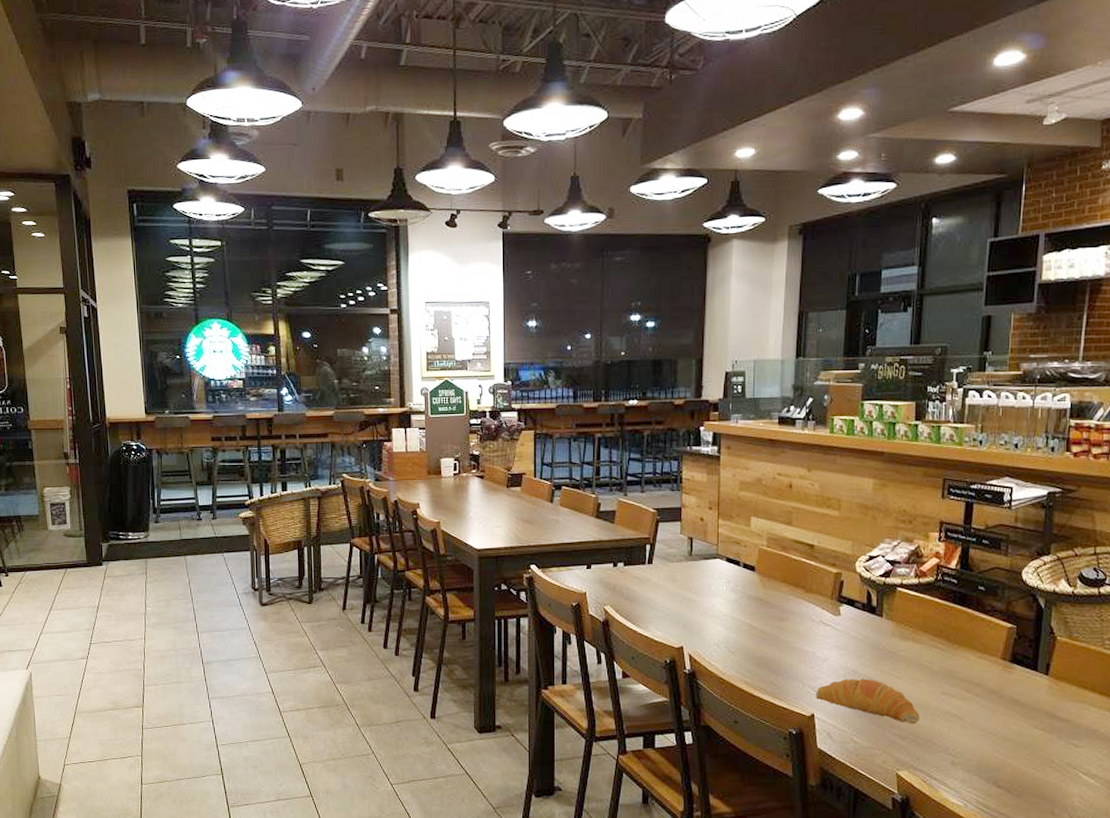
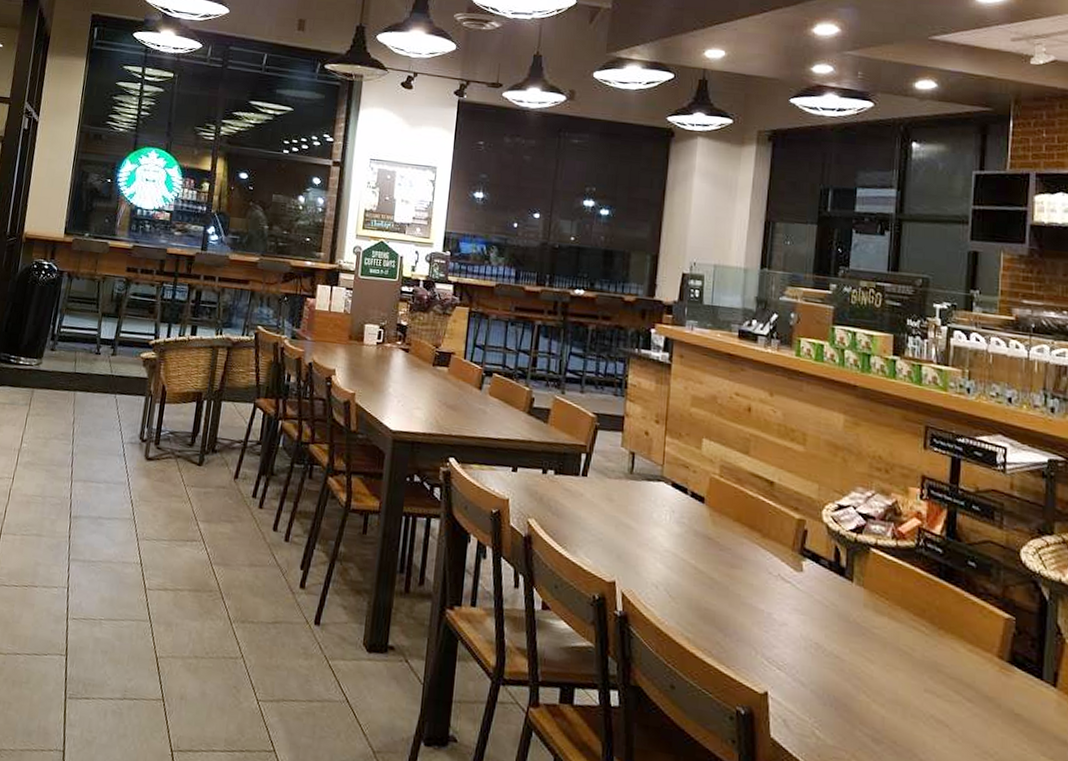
croissant: present [816,678,920,724] -> none [771,653,898,726]

